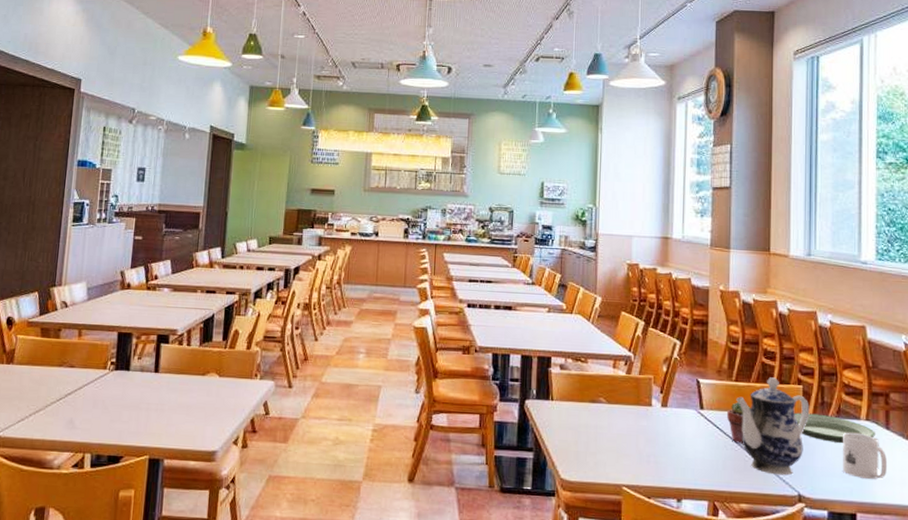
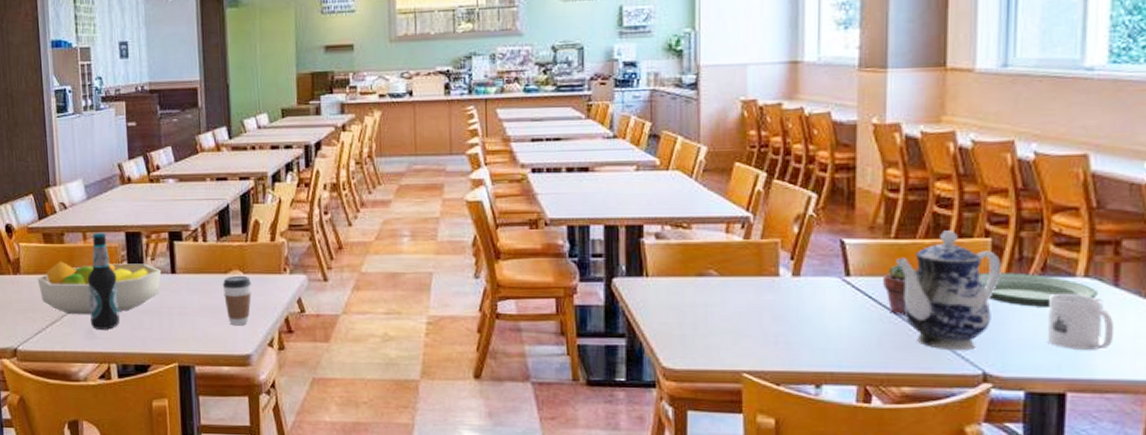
fruit bowl: none [28,354,146,406] -> present [37,261,162,315]
bottle: none [73,330,104,421] -> present [87,232,120,330]
coffee cup: none [199,378,225,424] -> present [222,275,252,326]

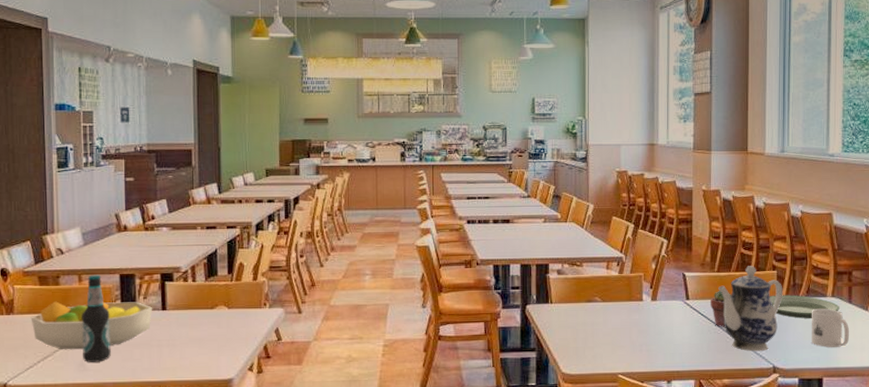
coffee cup: present [222,275,252,326] -> none [208,310,235,354]

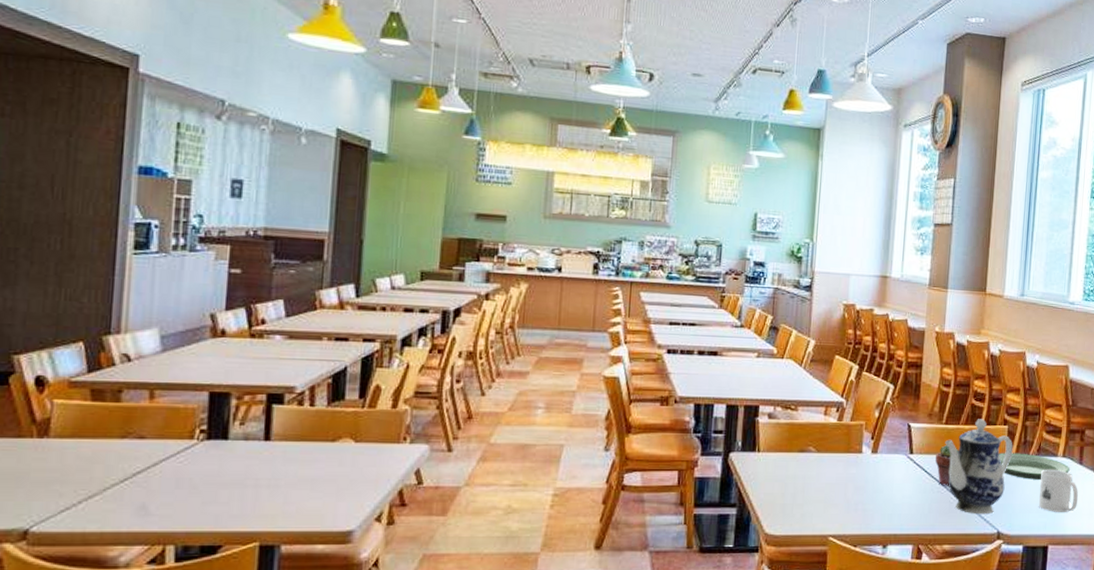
fruit bowl: present [30,301,153,350] -> none [73,423,252,488]
bottle: present [81,274,111,362] -> none [145,390,190,505]

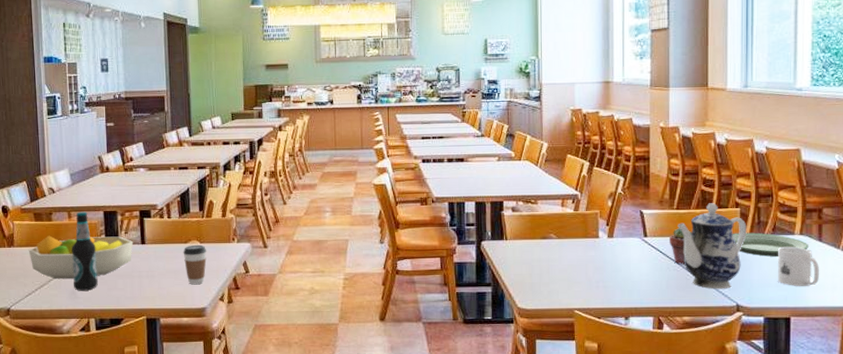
fruit bowl: none [73,423,252,488] -> present [28,235,134,280]
bottle: none [145,390,190,505] -> present [71,211,98,291]
coffee cup: none [327,444,363,499] -> present [183,244,207,285]

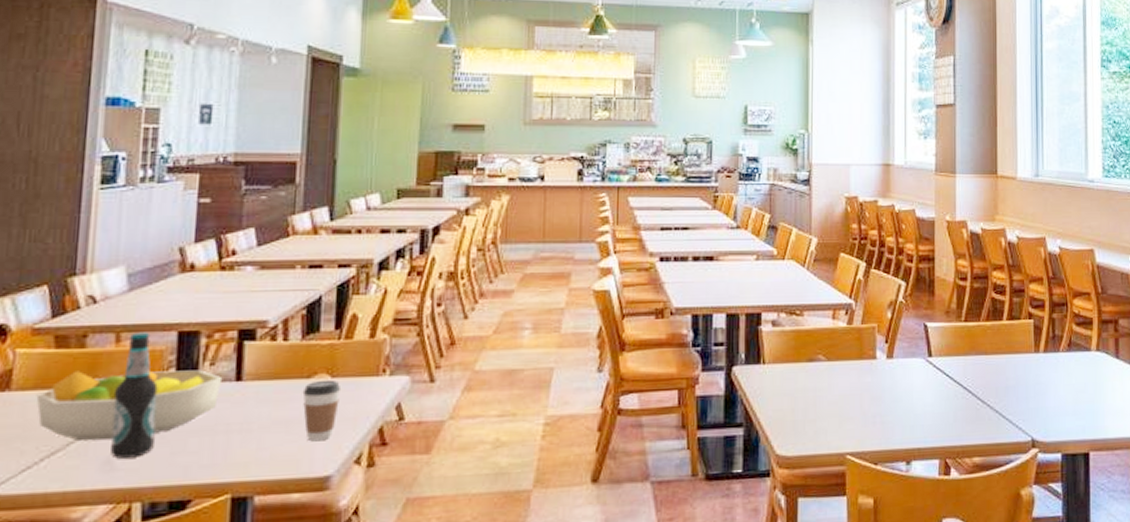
potted succulent: present [670,228,691,265] -> none [957,345,981,391]
teapot: present [678,203,747,290] -> none [966,313,1041,421]
plate: present [732,232,809,257] -> none [1025,349,1106,378]
mug: present [778,246,820,286] -> none [1074,365,1118,414]

